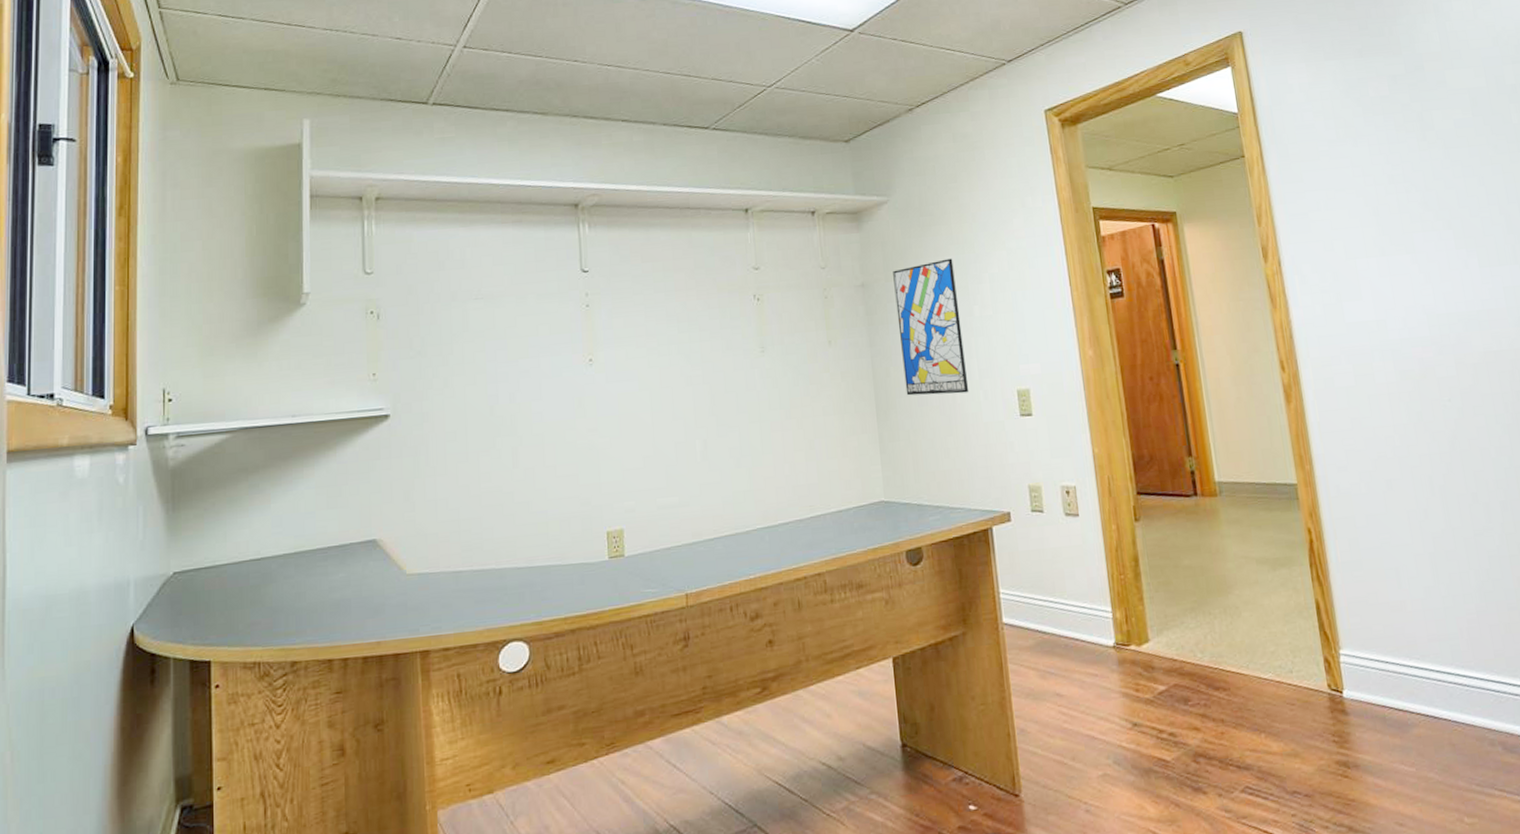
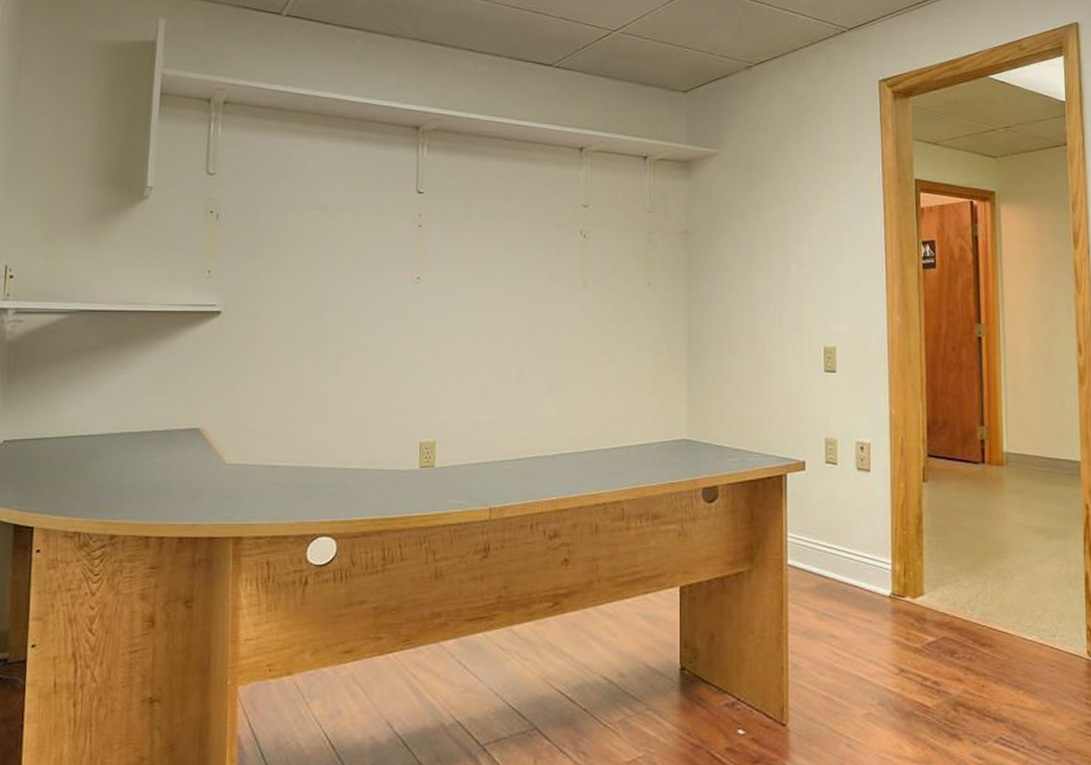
wall art: present [893,258,969,396] -> none [716,215,778,345]

